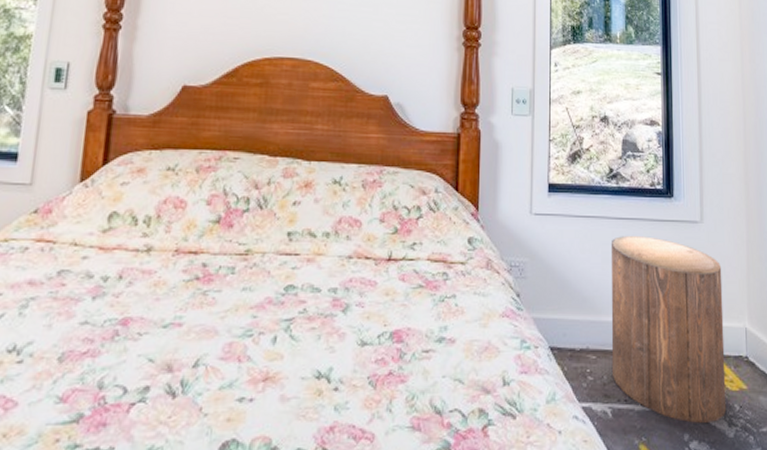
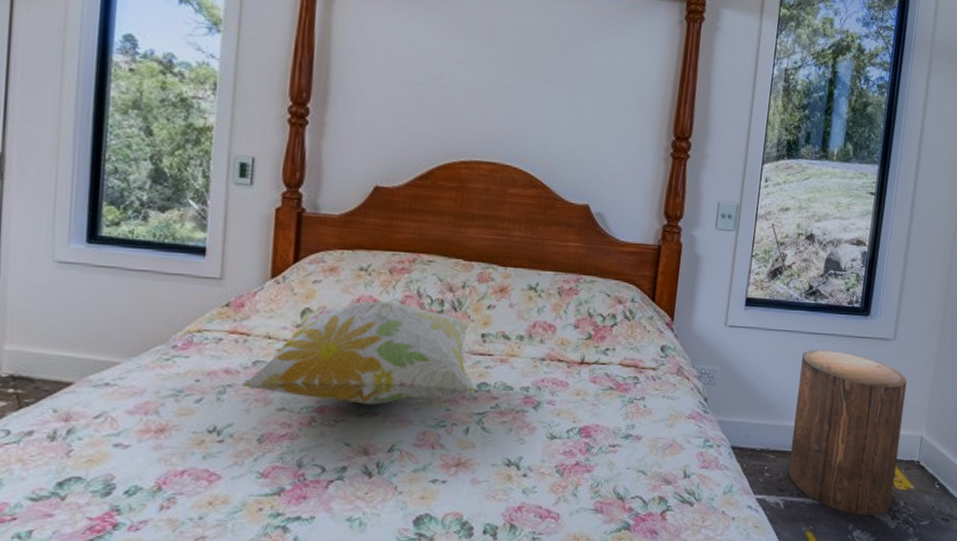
decorative pillow: none [44,202,282,314] -> present [241,301,475,405]

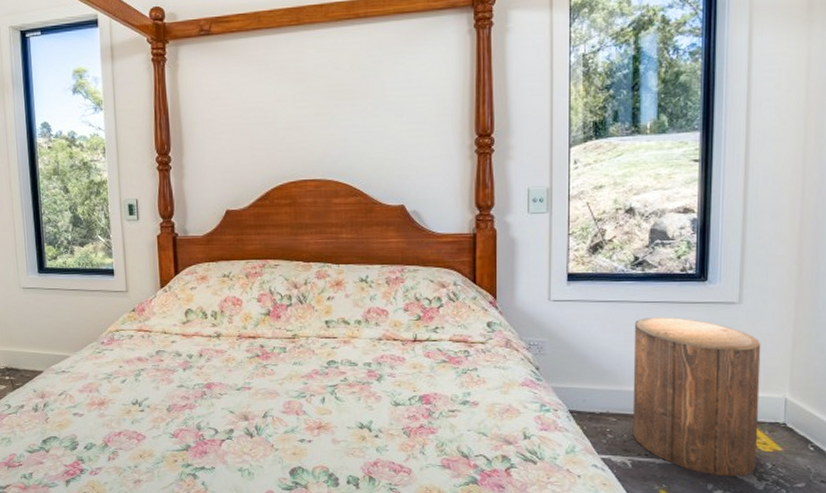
decorative pillow: present [241,301,475,405] -> none [150,300,325,381]

